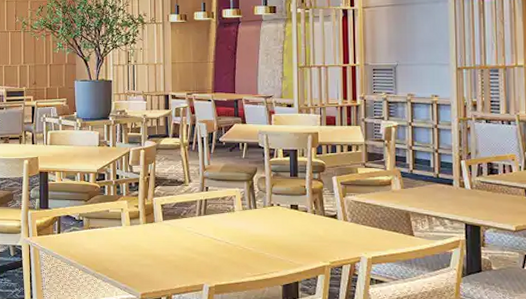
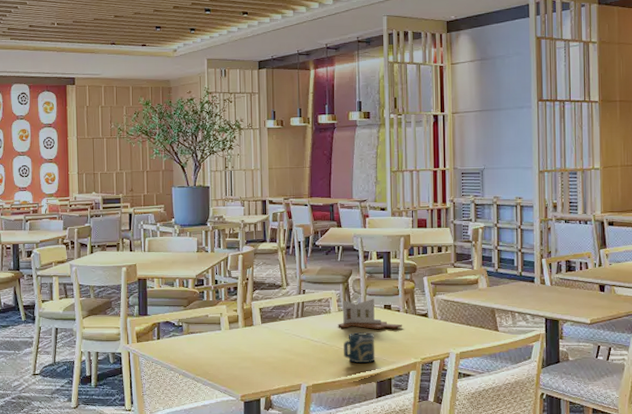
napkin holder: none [242,198,310,230] -> present [338,299,402,329]
cup: none [248,232,281,266] -> present [344,331,375,364]

